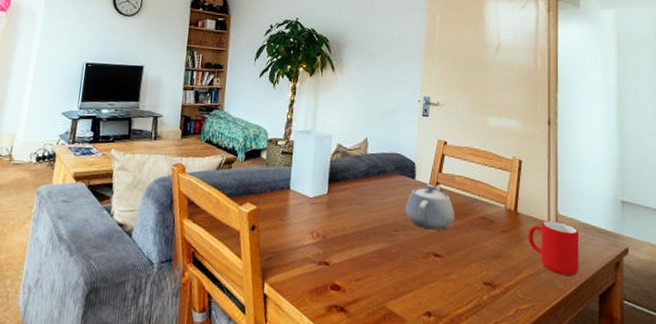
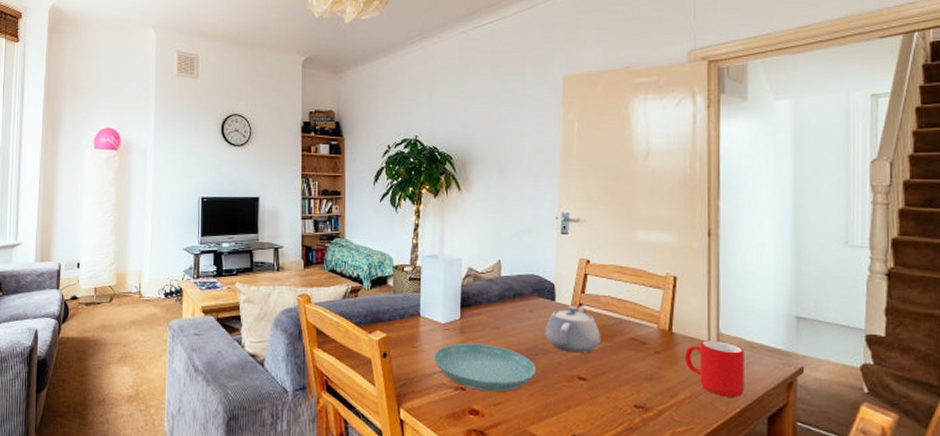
saucer: none [300,217,396,268] -> present [433,343,537,392]

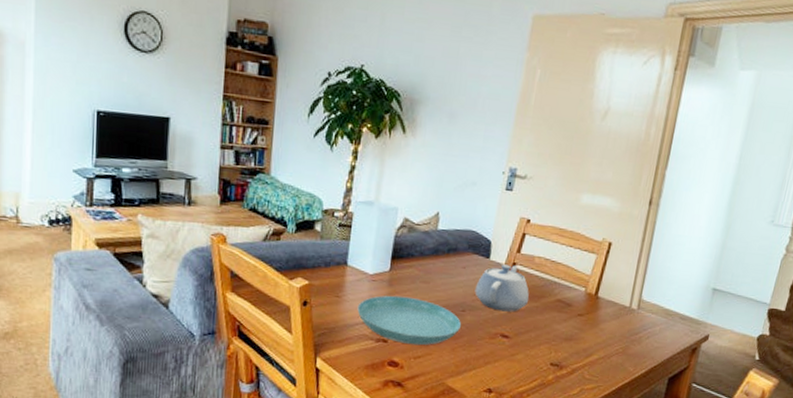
cup: present [684,341,745,397] -> none [604,306,660,360]

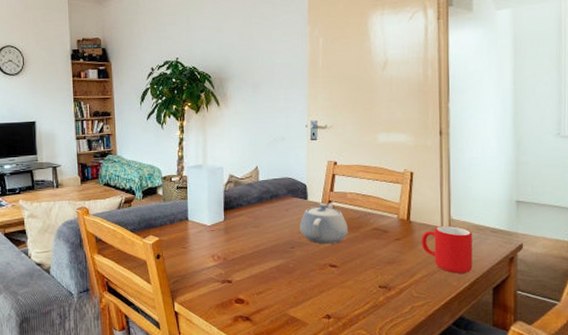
saucer: present [357,295,462,346] -> none [202,241,293,283]
cup: none [604,306,660,360] -> present [421,226,473,274]

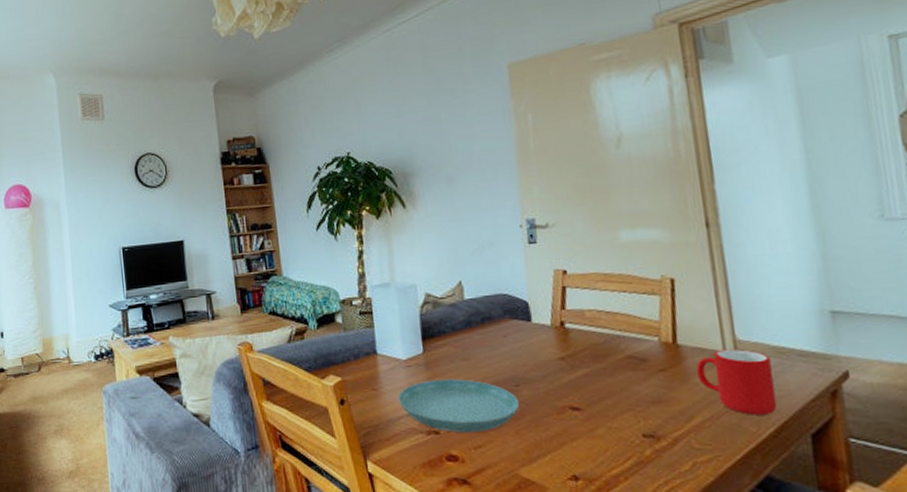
saucer: none [202,241,293,283] -> present [397,378,520,434]
teapot: present [299,203,349,244] -> none [523,324,593,380]

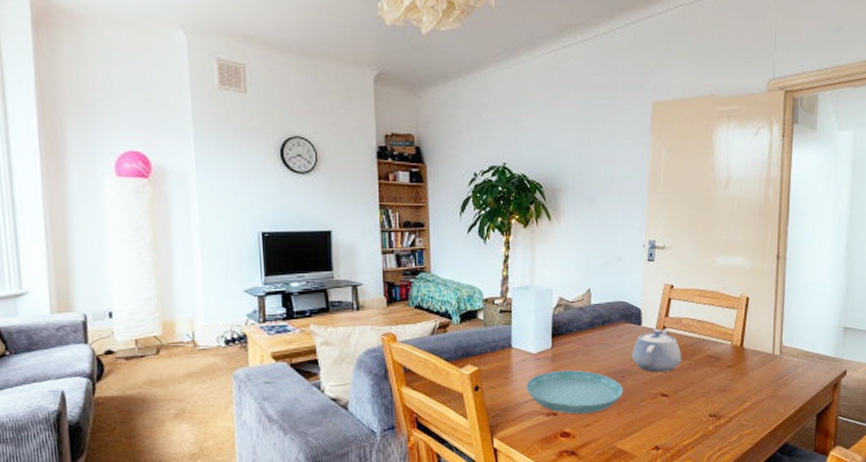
teapot: none [523,324,593,380] -> present [632,328,682,373]
cup: present [695,349,777,415] -> none [752,353,801,401]

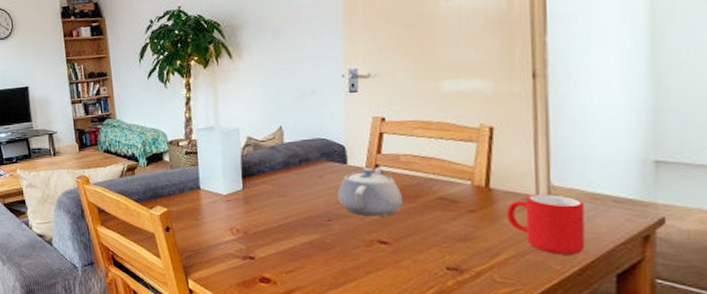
saucer: present [526,370,624,415] -> none [217,212,331,260]
cup: none [752,353,801,401] -> present [506,194,585,255]

